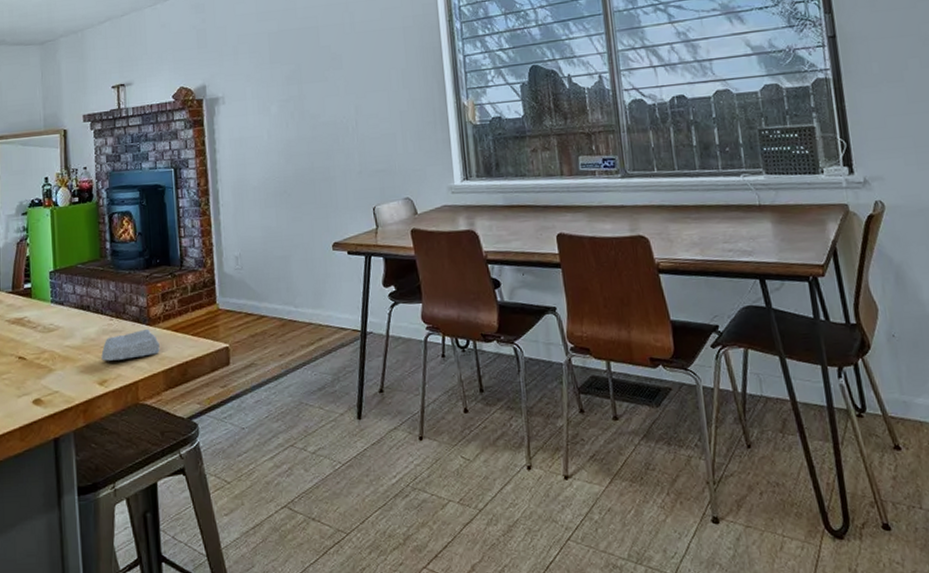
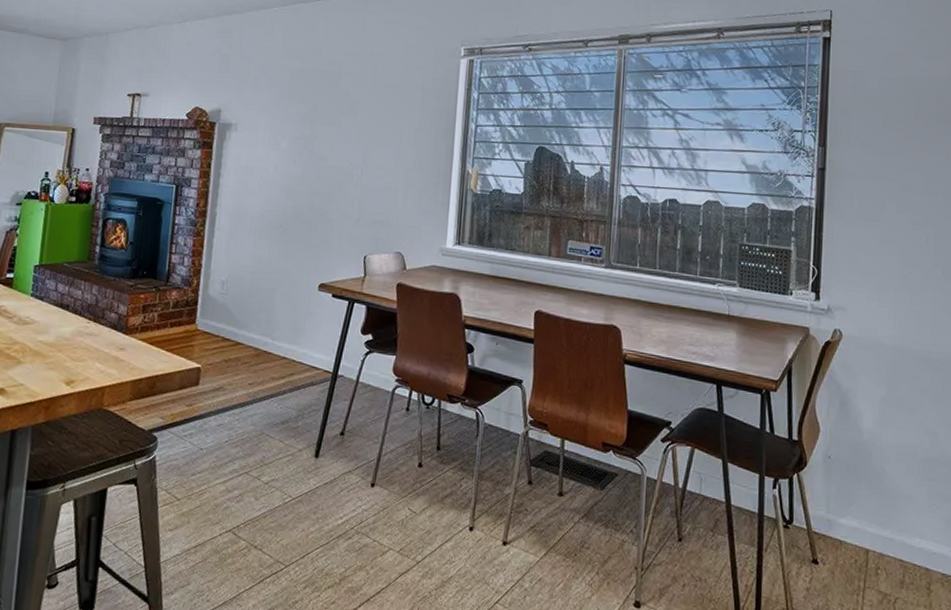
soap bar: present [101,328,160,361] -> none [72,337,133,364]

